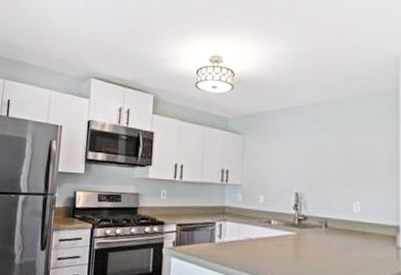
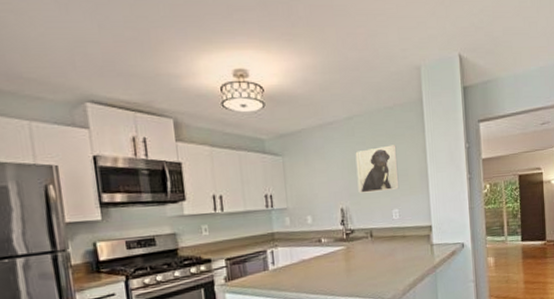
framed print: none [316,134,364,181] -> present [355,145,400,193]

